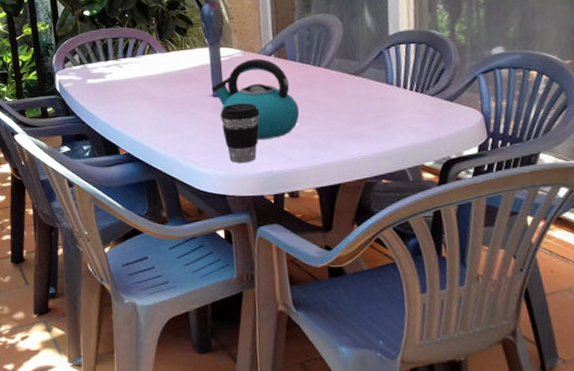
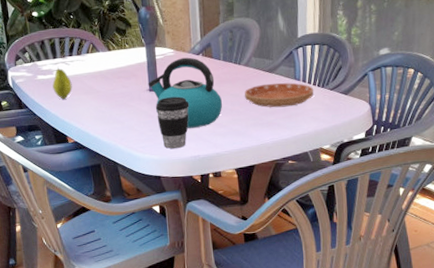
fruit: none [104,69,126,106] -> present [52,66,72,99]
saucer: none [326,87,411,117] -> present [245,82,314,108]

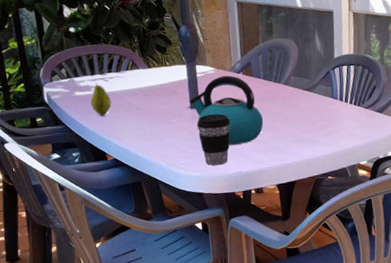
saucer: present [245,82,314,108] -> none [285,101,351,125]

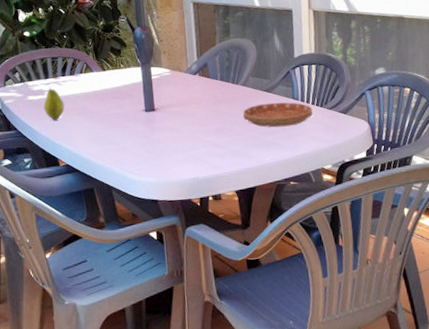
kettle: present [189,75,264,145] -> none [144,77,221,149]
coffee cup: present [196,114,231,166] -> none [151,117,187,171]
saucer: none [285,101,351,125] -> present [243,102,313,128]

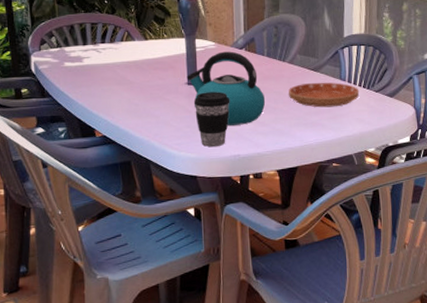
fruit: present [43,86,65,120] -> none [81,53,103,89]
kettle: none [144,77,221,149] -> present [186,51,266,126]
coffee cup: none [151,117,187,171] -> present [193,92,230,148]

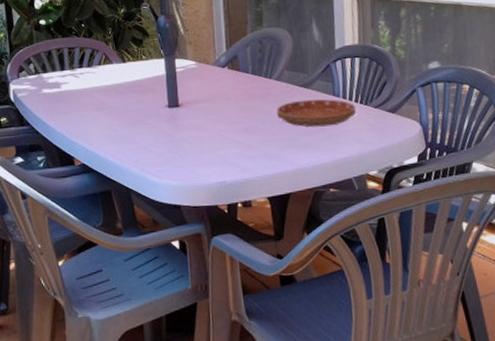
kettle: present [186,51,266,126] -> none [167,70,252,150]
coffee cup: present [193,92,230,148] -> none [175,113,214,174]

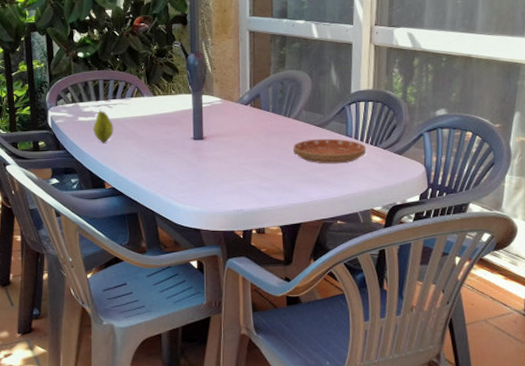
fruit: none [59,79,81,116] -> present [93,109,114,143]

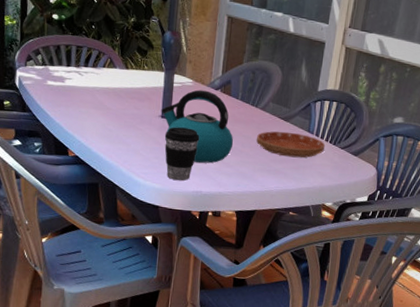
fruit: present [93,109,114,143] -> none [61,75,83,110]
kettle: none [192,107,270,180] -> present [161,90,234,163]
coffee cup: none [199,147,235,202] -> present [164,127,200,181]

